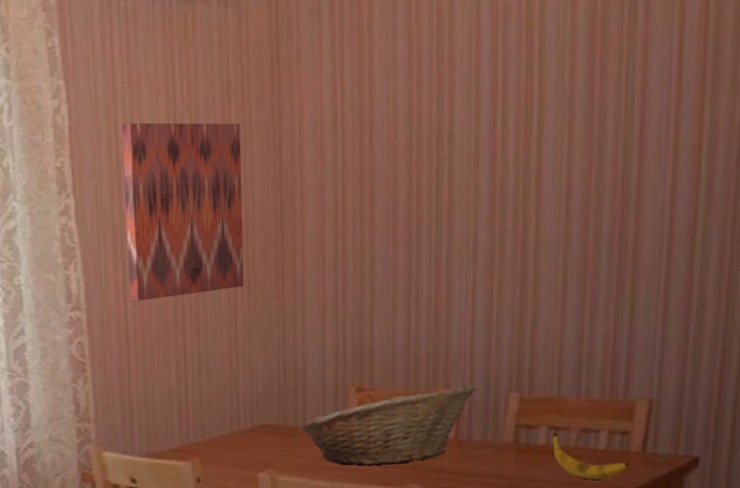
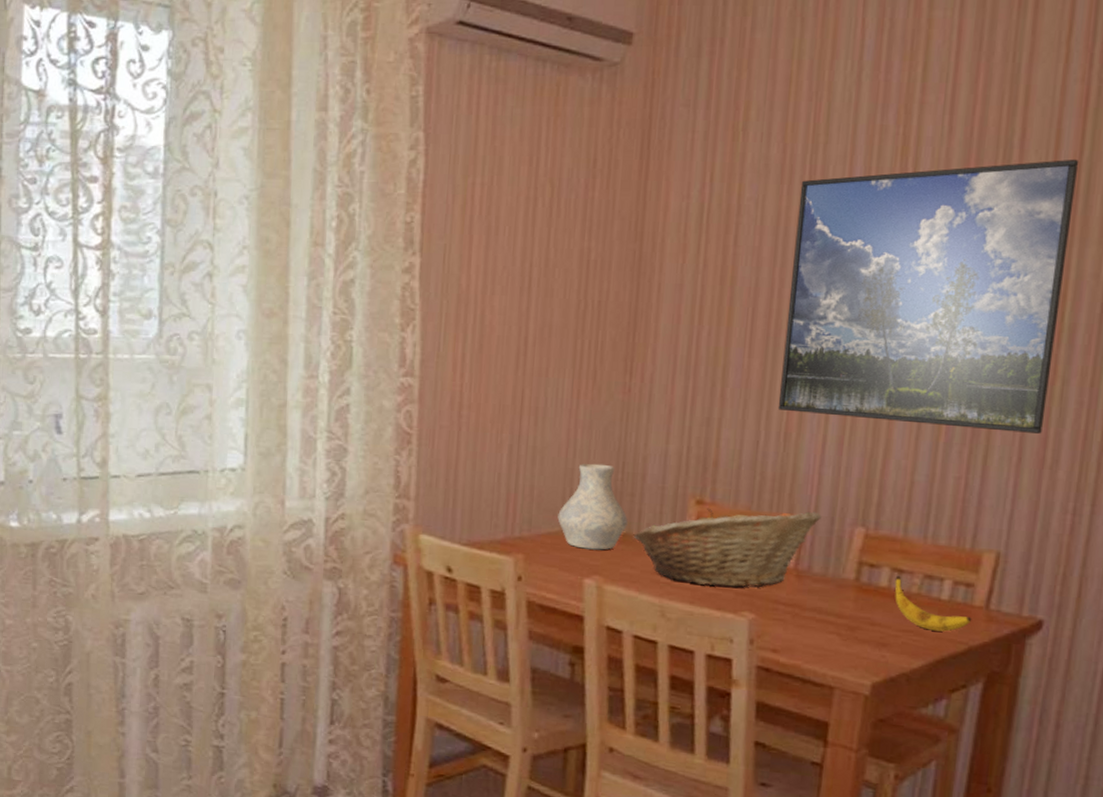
wall art: present [122,122,244,302] -> none [467,187,603,377]
vase: none [228,366,293,446] -> present [557,463,628,550]
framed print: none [426,8,706,294] -> present [777,159,1079,434]

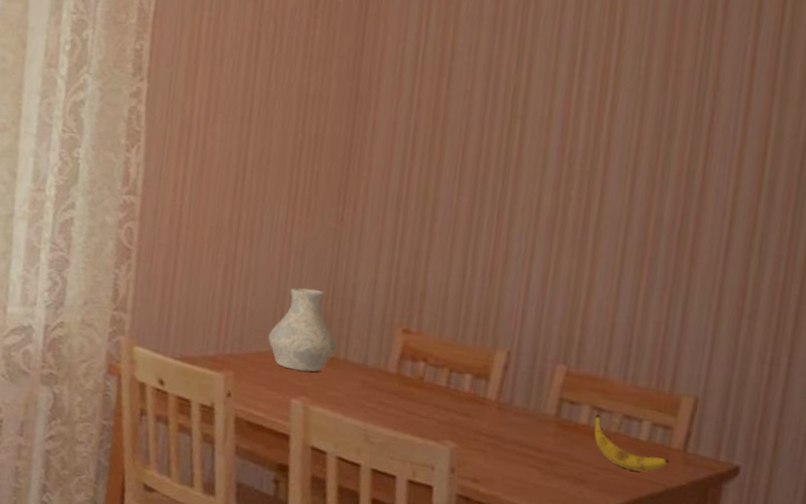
fruit basket: present [634,508,822,588] -> none [341,337,524,417]
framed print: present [777,159,1079,434] -> none [484,24,781,284]

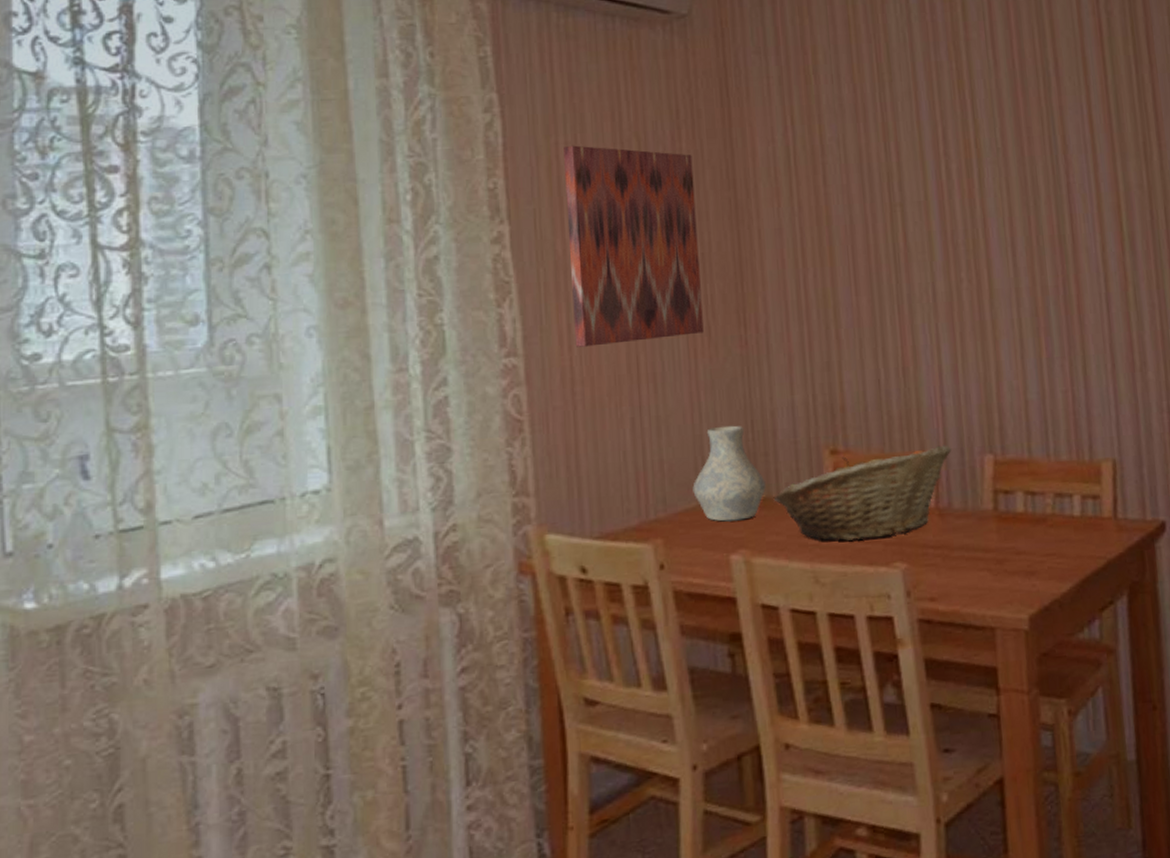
wall art: none [187,20,323,204] -> present [563,145,704,347]
fruit basket: none [341,337,524,417] -> present [774,445,952,542]
banana: present [594,414,670,472] -> none [1029,498,1105,550]

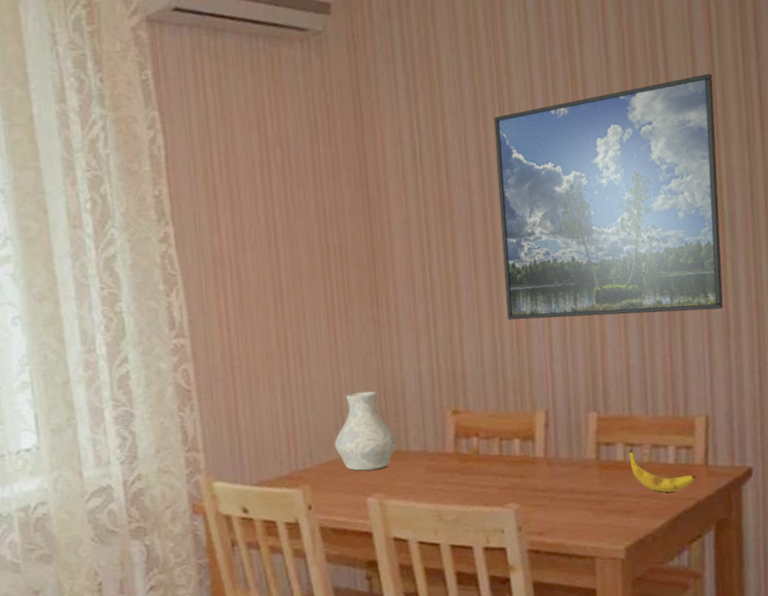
wall art: present [563,145,704,347] -> none [217,154,342,329]
fruit basket: present [774,445,952,542] -> none [404,405,560,487]
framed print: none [875,82,1127,346] -> present [493,73,723,320]
banana: none [1029,498,1105,550] -> present [628,449,696,493]

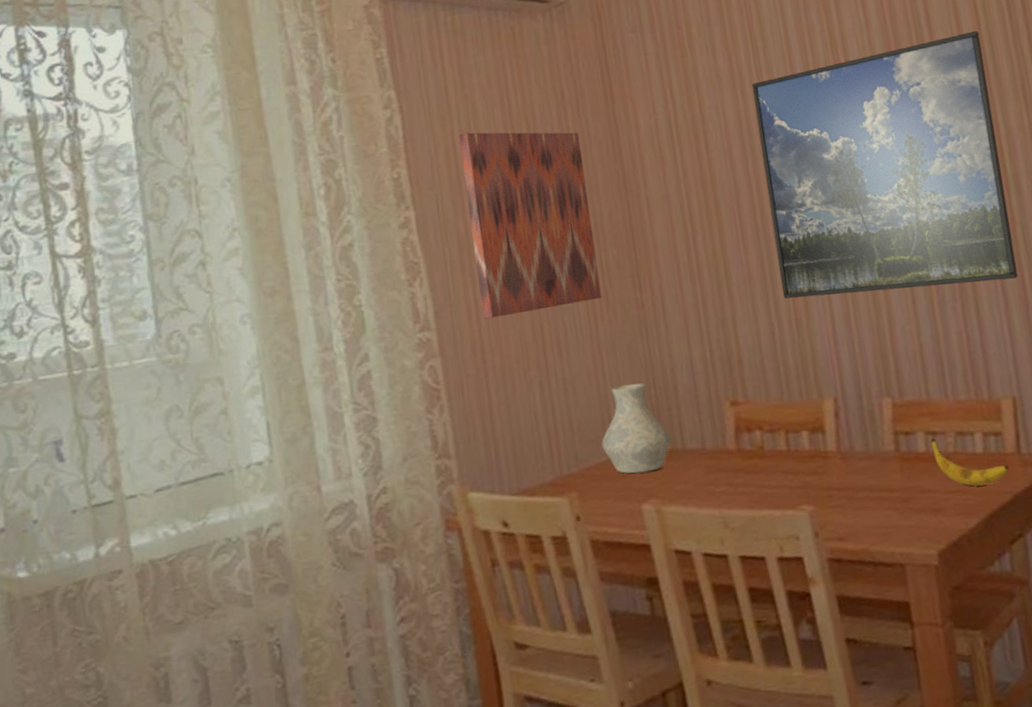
wall art: none [217,154,342,329] -> present [459,132,602,319]

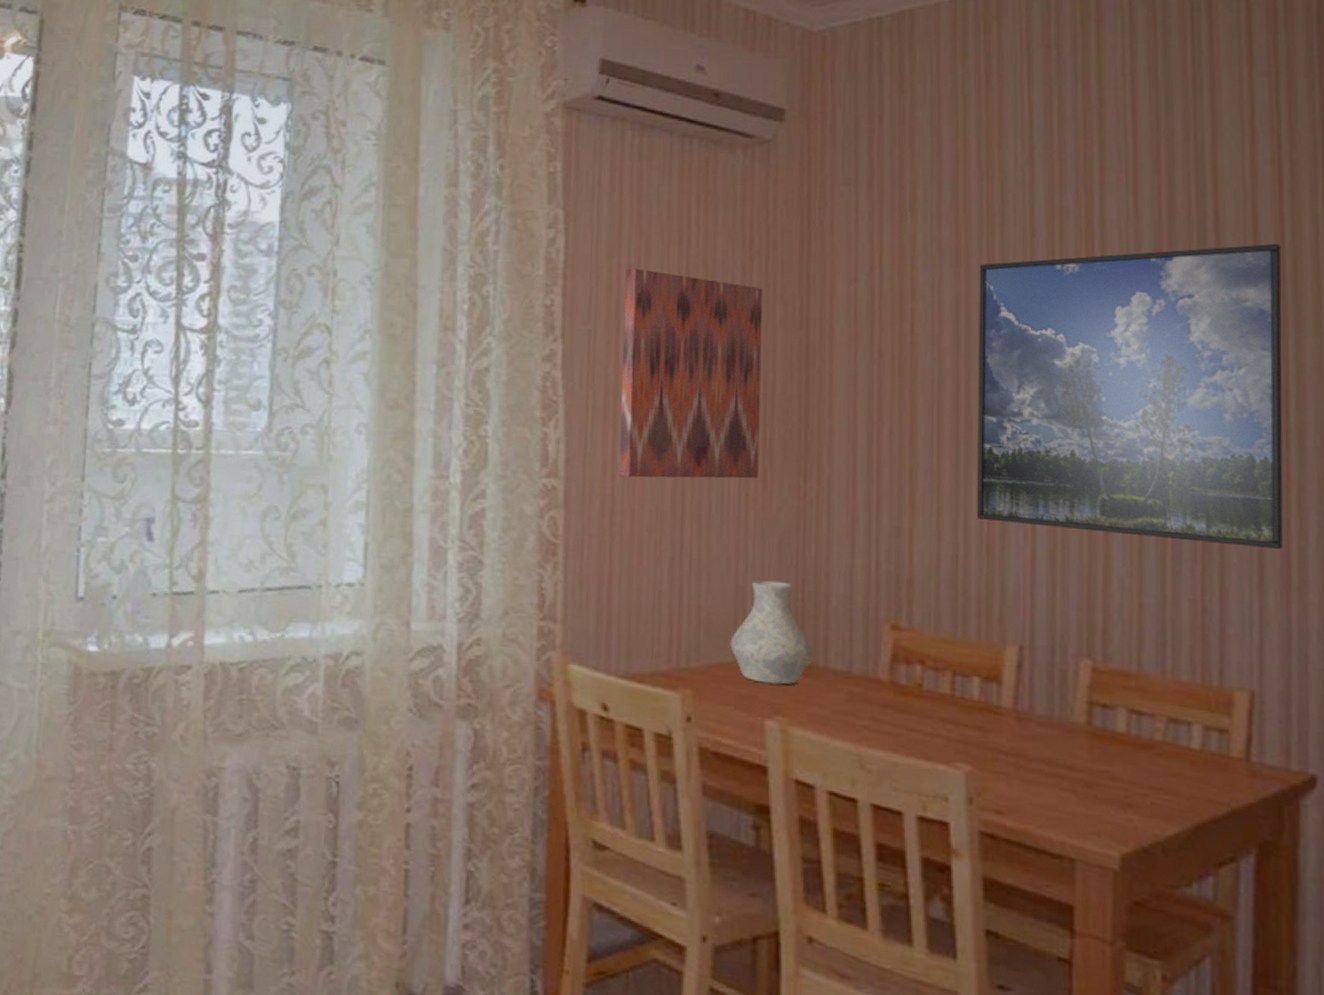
banana: present [930,438,1009,487] -> none [1134,718,1232,790]

